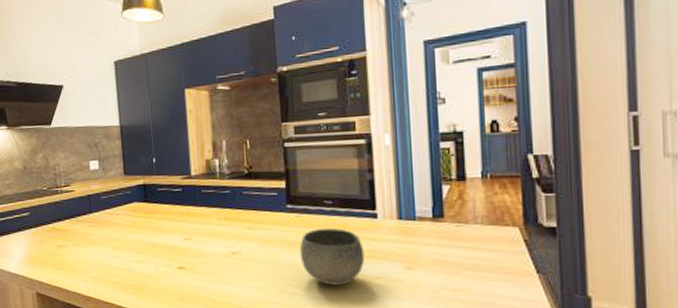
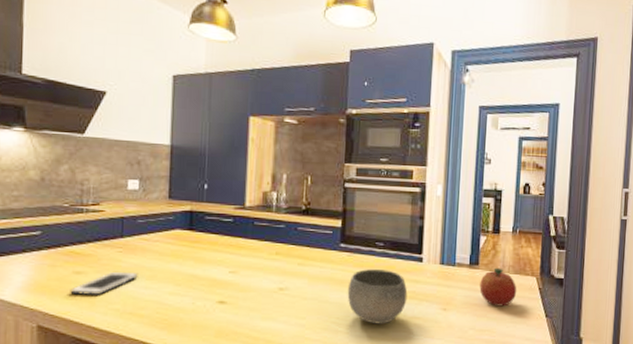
cell phone: none [56,243,108,265] -> present [70,271,138,295]
fruit: none [447,219,496,263] -> present [479,267,517,307]

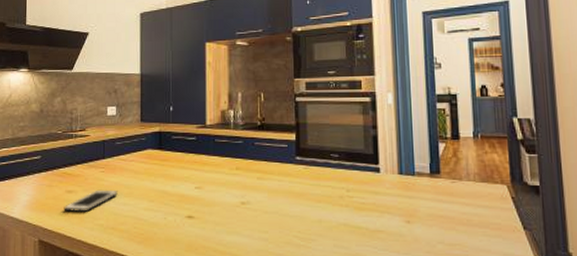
bowl: present [347,269,408,324] -> none [306,181,368,238]
fruit: present [479,267,517,307] -> none [443,176,487,218]

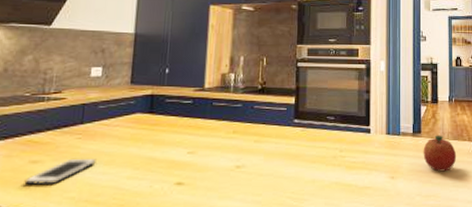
fruit: none [443,176,487,218] -> present [423,135,457,172]

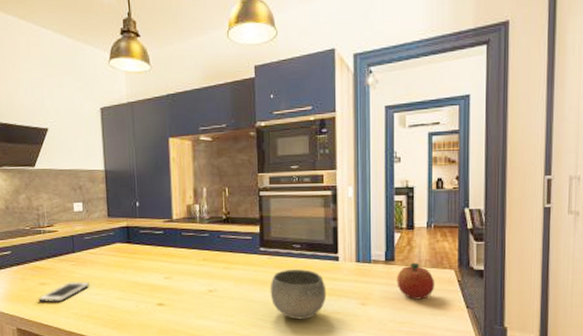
bowl: none [301,142,358,197] -> present [270,269,327,320]

